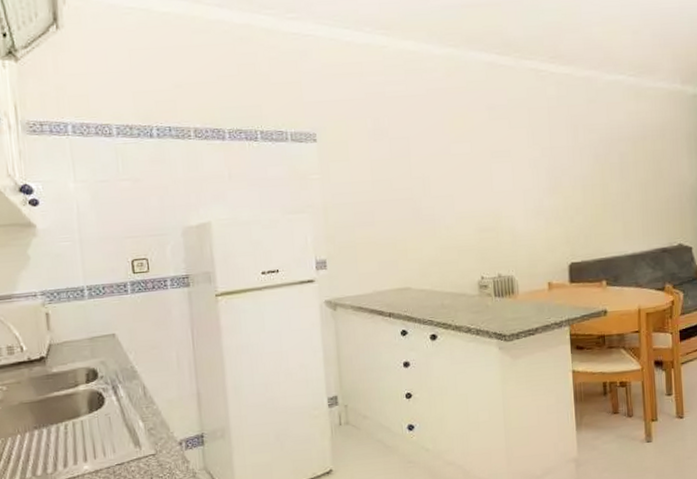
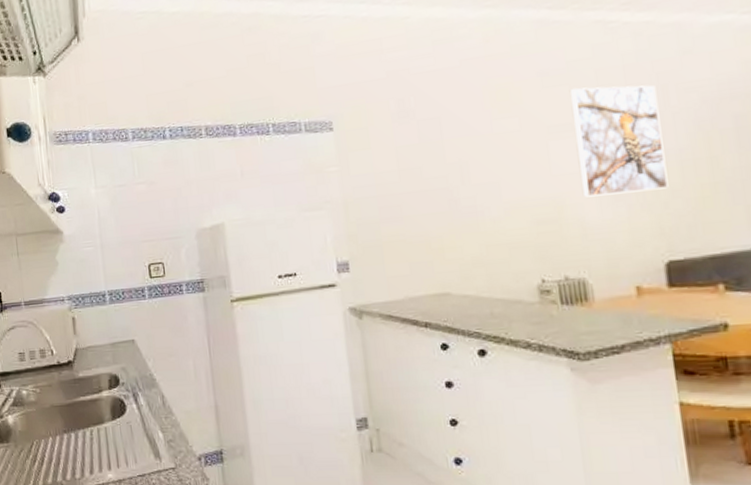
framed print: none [510,121,574,211] -> present [571,85,669,198]

